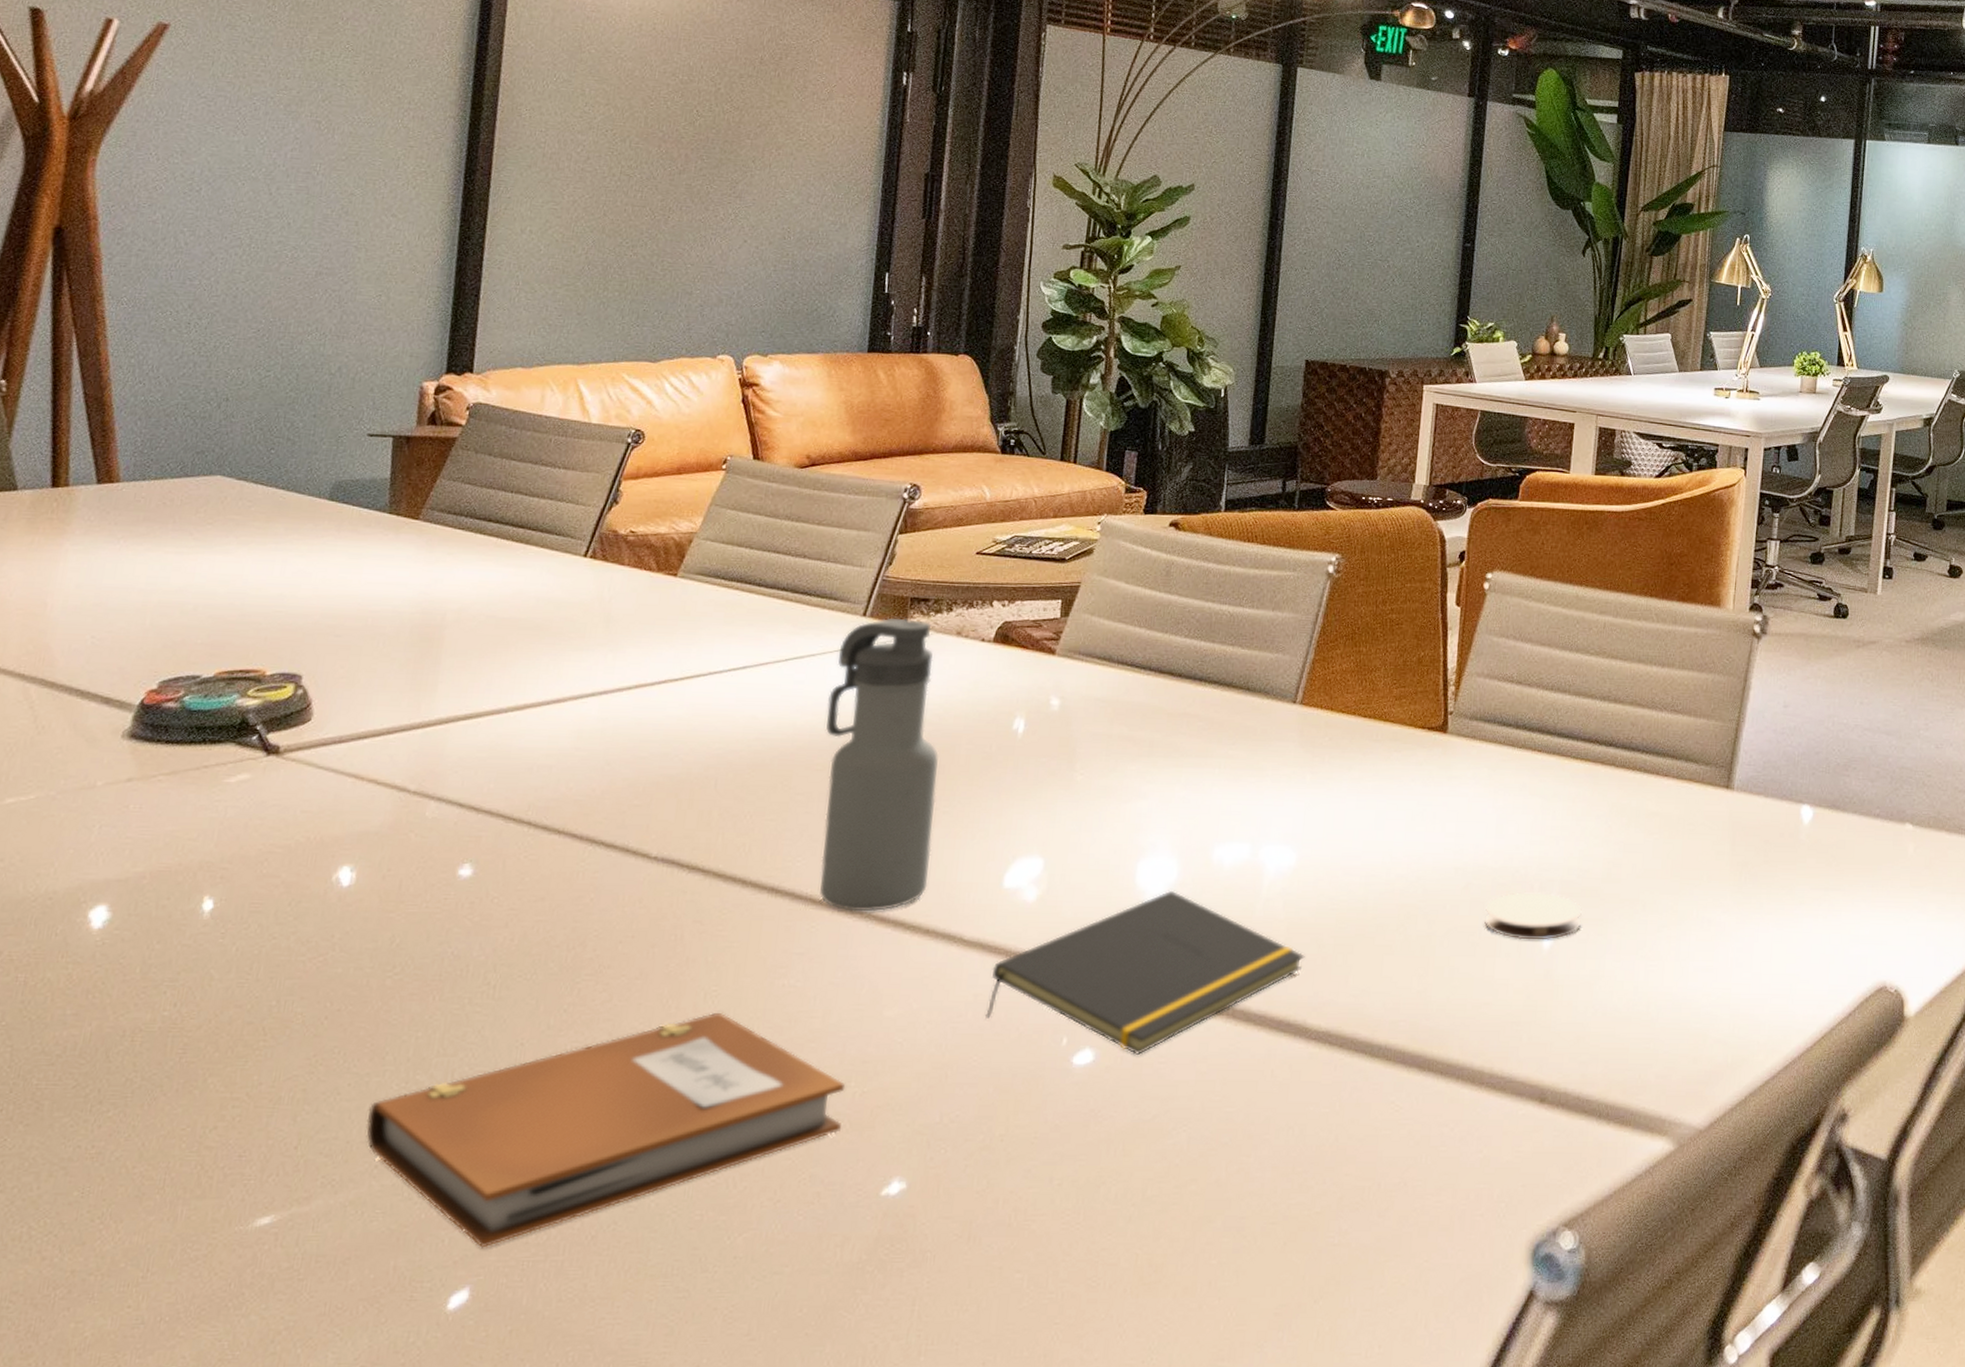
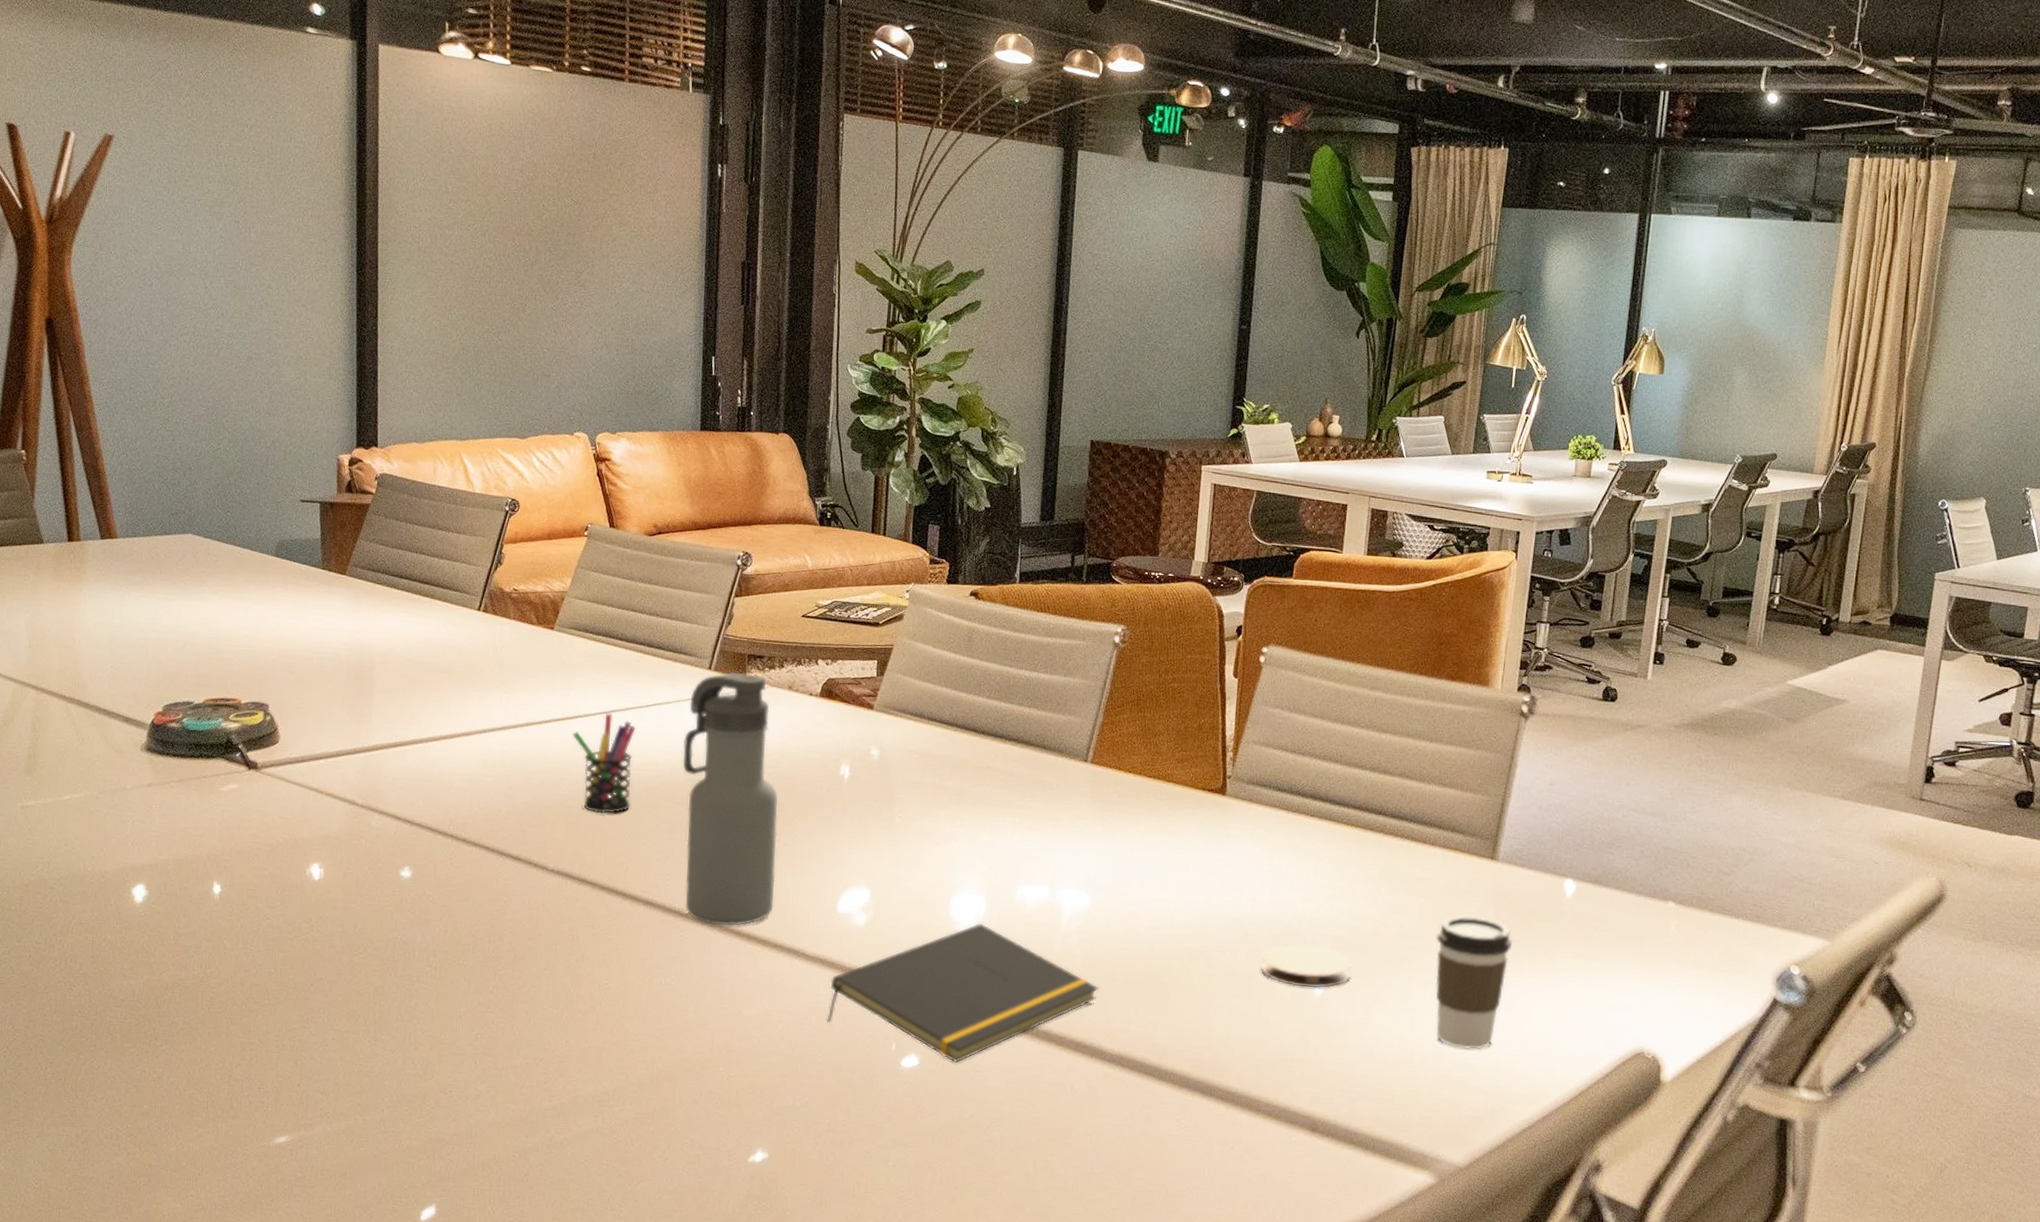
notebook: present [366,1012,846,1248] -> none [349,1002,715,1176]
pen holder: none [692,670,772,788] -> present [572,713,637,814]
coffee cup: none [1670,850,1750,997] -> present [1436,915,1513,1050]

